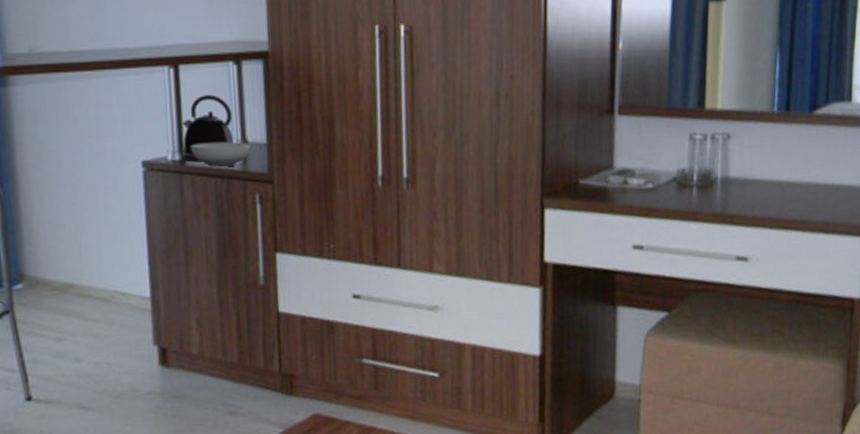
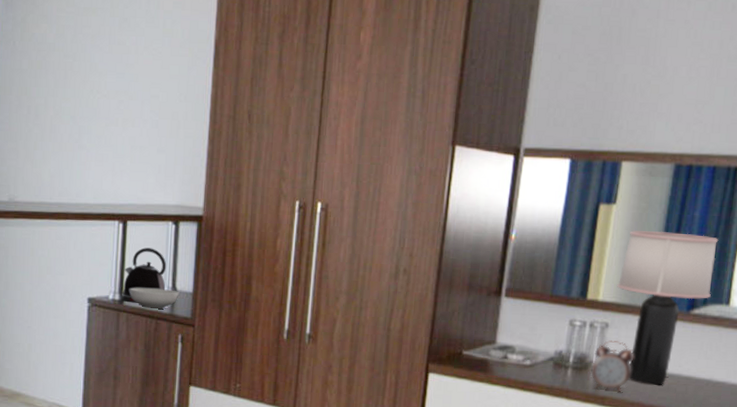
alarm clock: none [717,152,760,208] -> present [591,340,634,392]
table lamp: none [735,27,835,197] -> present [617,230,719,385]

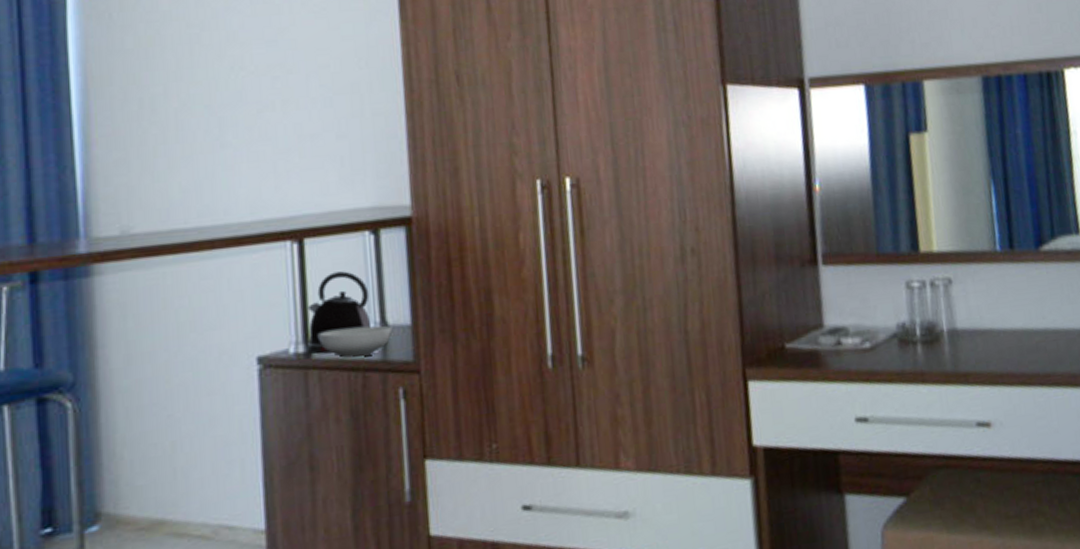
alarm clock: present [591,340,634,392] -> none [943,299,992,364]
table lamp: present [617,230,719,385] -> none [950,155,1057,349]

